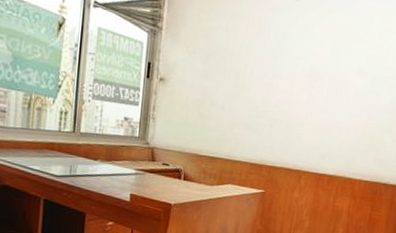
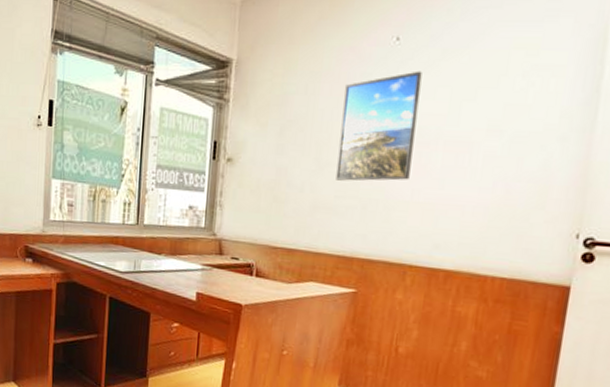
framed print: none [250,23,314,106] -> present [336,71,422,181]

